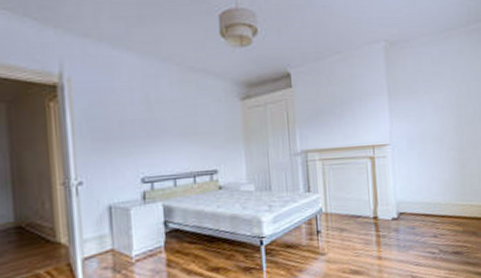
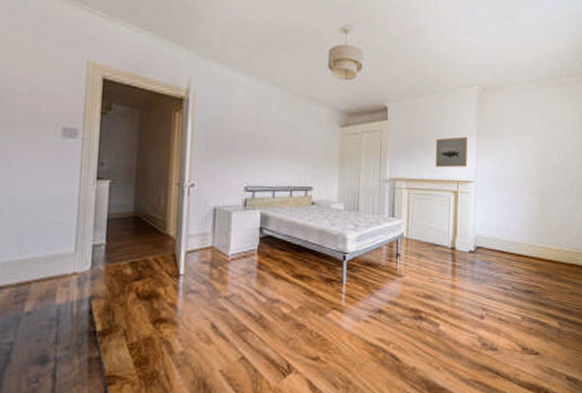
wall art: none [345,98,381,134] -> present [435,137,467,168]

